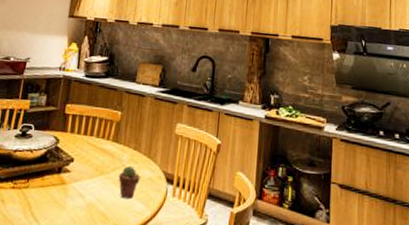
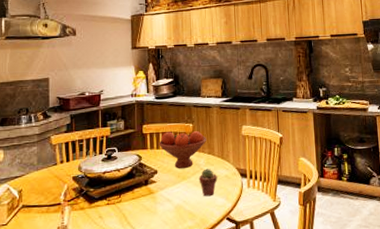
fruit bowl: none [80,116,135,162] -> present [159,130,207,169]

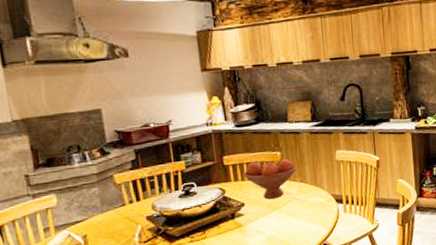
potted succulent: present [198,168,218,197] -> none [291,197,312,226]

